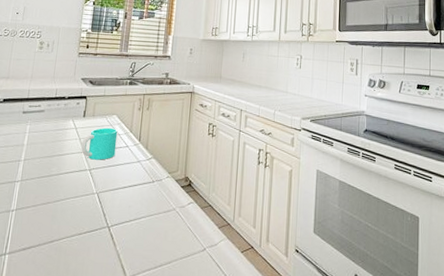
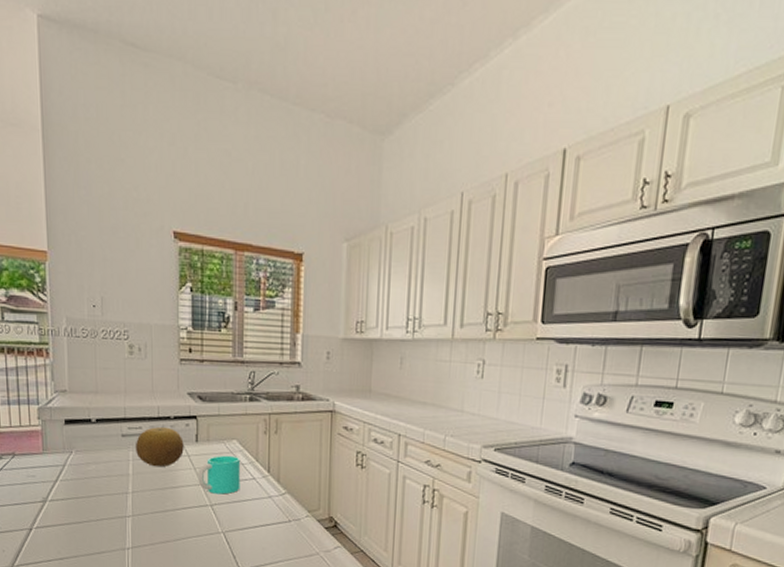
fruit: none [32,105,74,138] -> present [135,426,184,467]

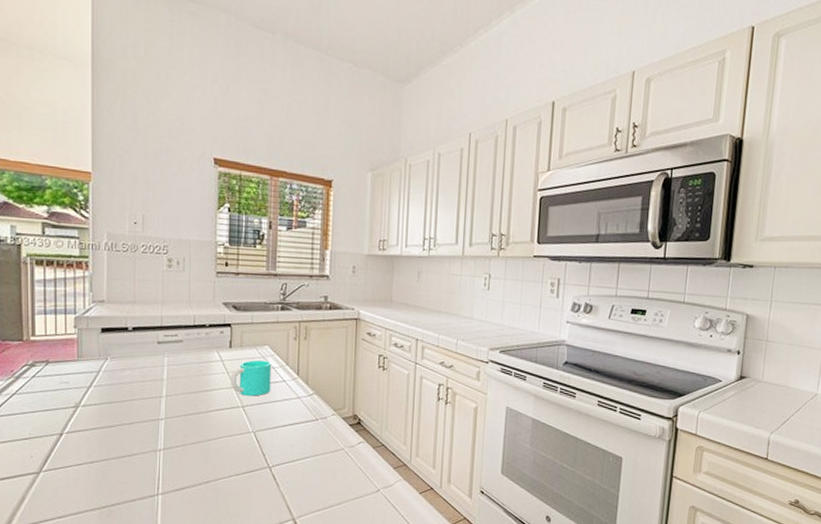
fruit: present [135,426,184,467] -> none [170,334,218,372]

